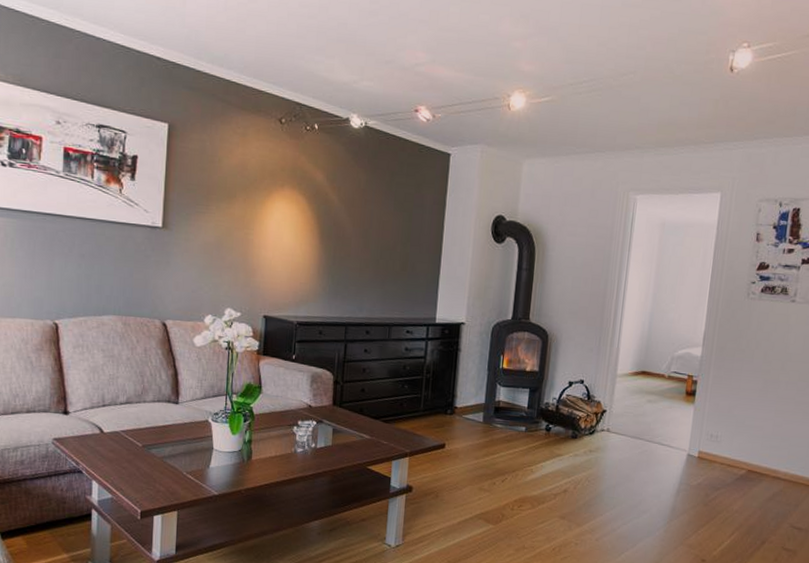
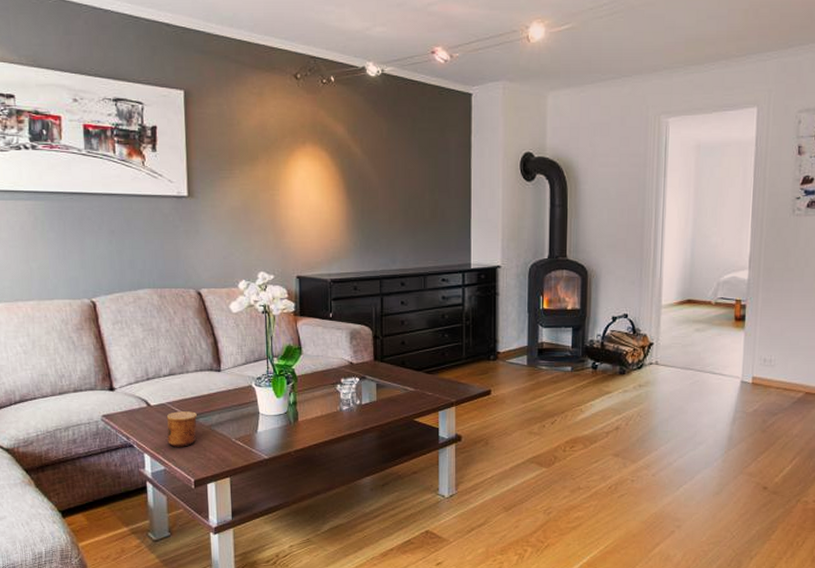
cup: none [117,440,151,477] -> present [166,411,198,447]

